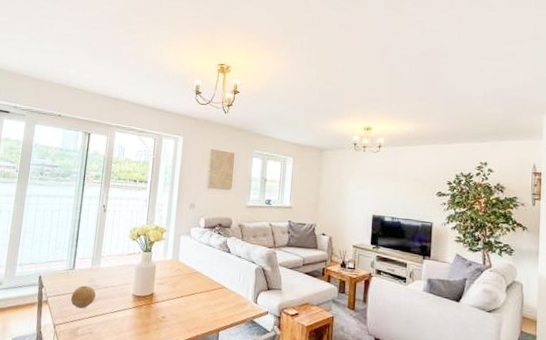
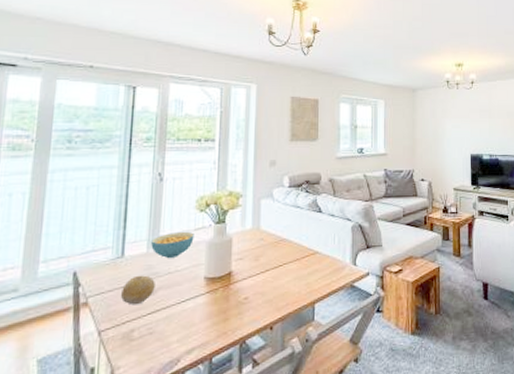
cereal bowl: none [94,254,127,275] -> present [151,231,194,258]

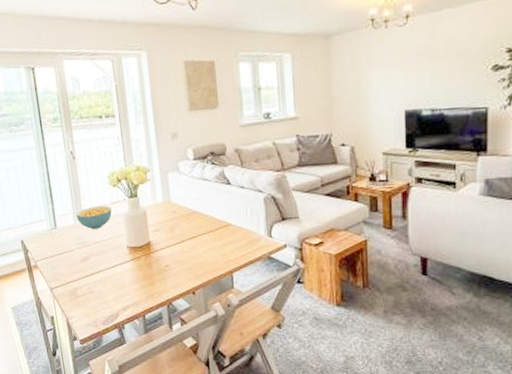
fruit: present [120,275,155,306] -> none [60,244,87,269]

